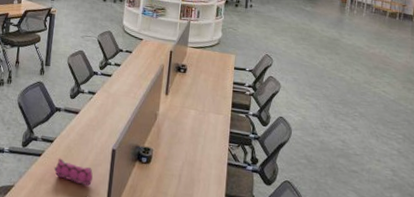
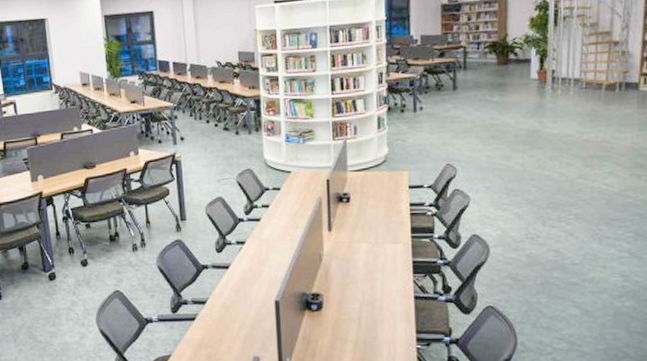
pencil case: present [54,158,93,186] -> none [212,319,259,344]

